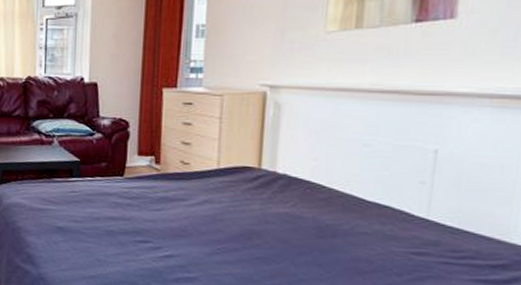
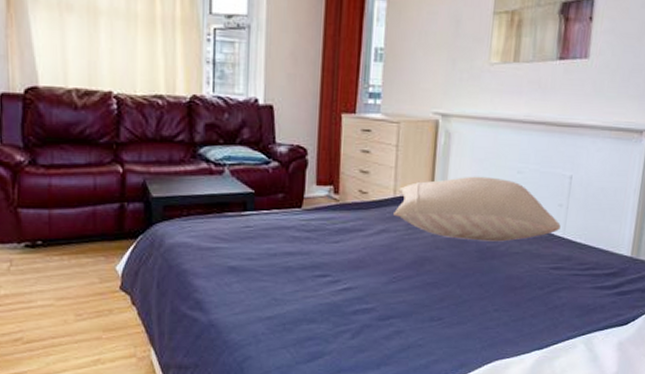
pillow: none [217,148,424,220] -> present [394,176,561,242]

